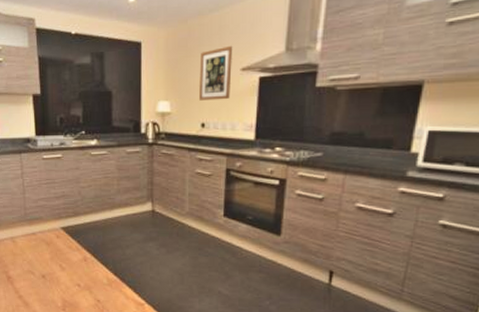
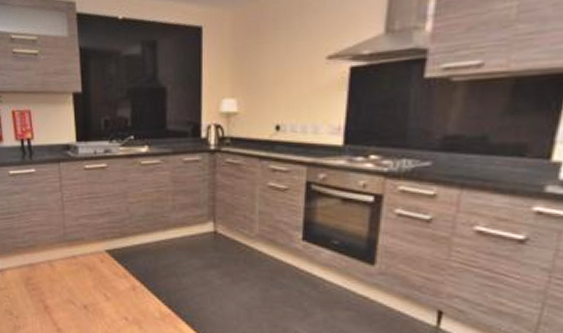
wall art: present [199,45,233,101] -> none [274,27,317,98]

